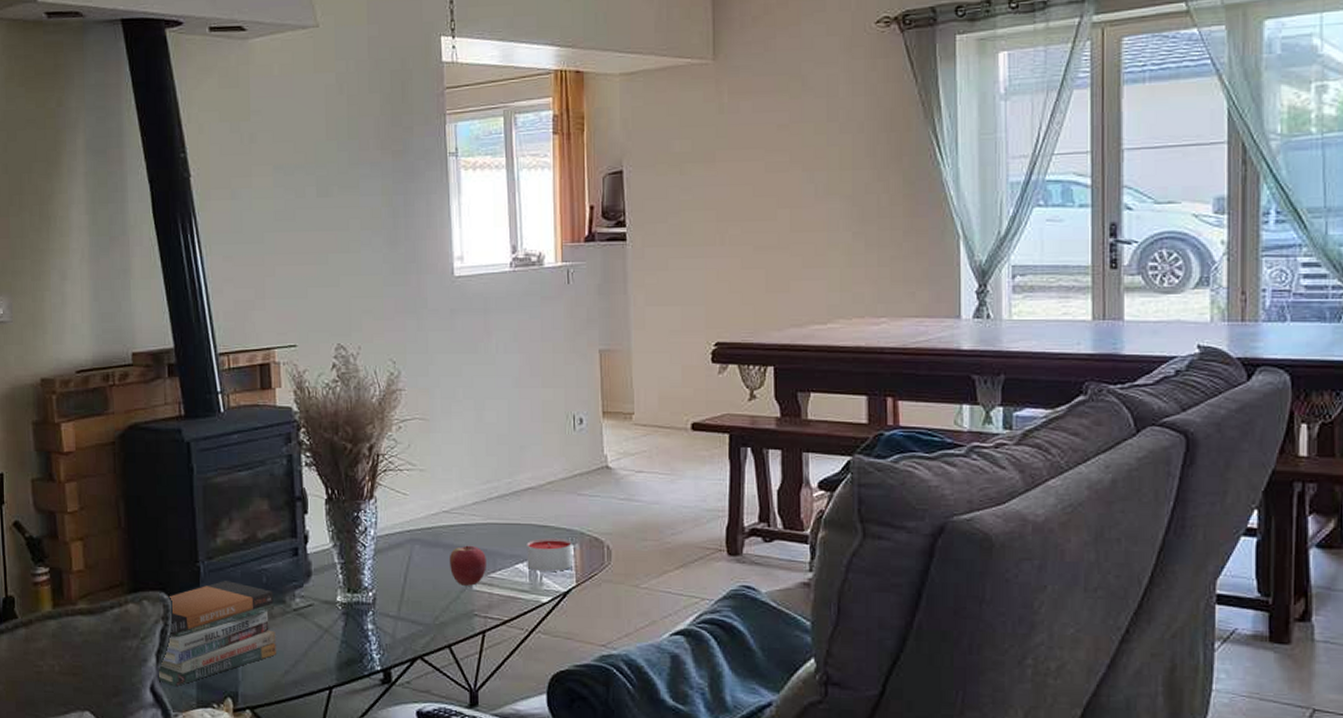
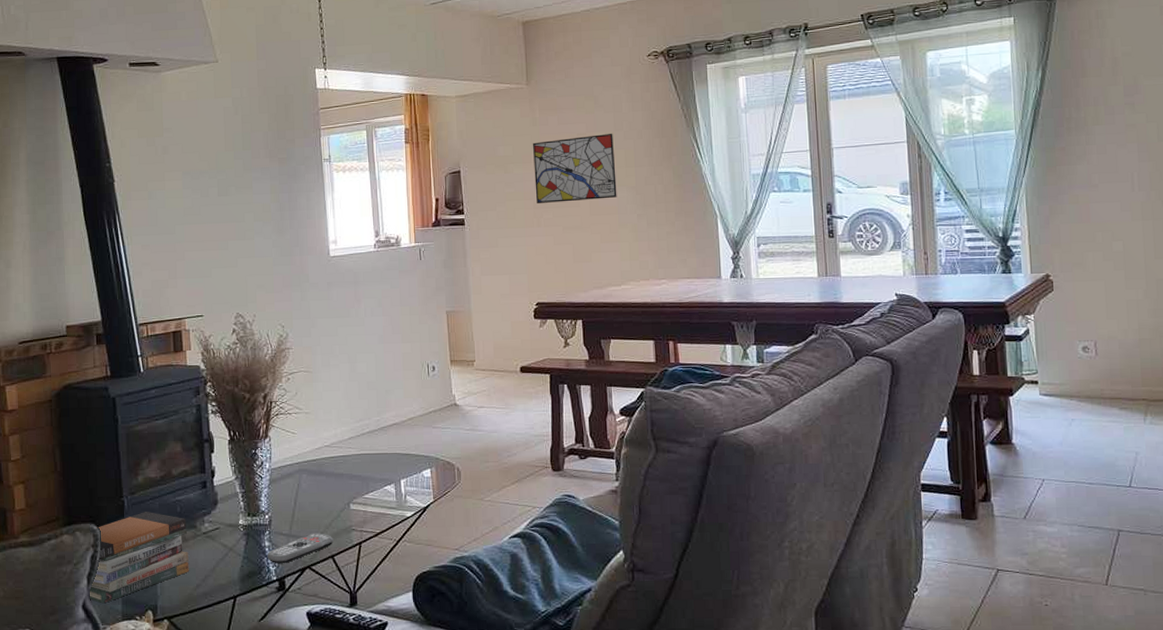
remote control: none [370,616,451,651] -> present [267,533,334,563]
apple: present [449,545,486,586] -> none [330,472,361,506]
candle: present [527,538,572,571] -> none [393,464,430,491]
wall art: none [719,124,827,216] -> present [533,133,617,204]

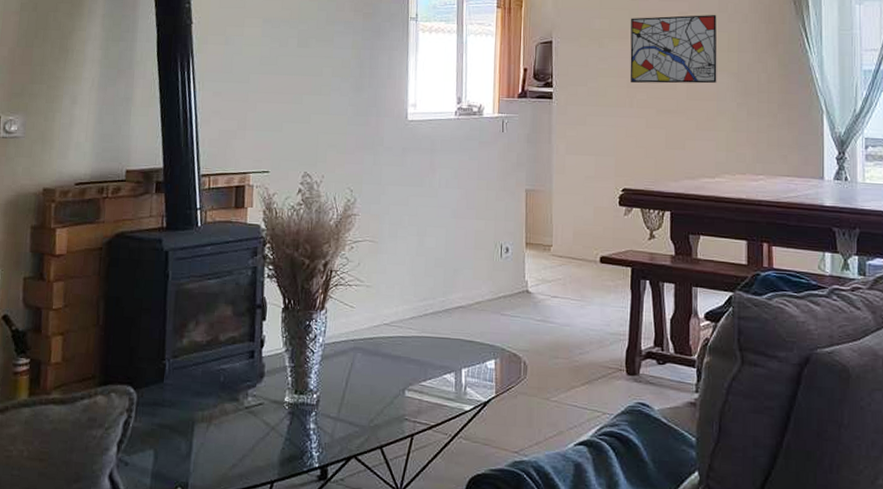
book stack: present [89,512,189,604] -> none [117,378,229,476]
remote control: present [267,533,334,563] -> none [311,418,384,450]

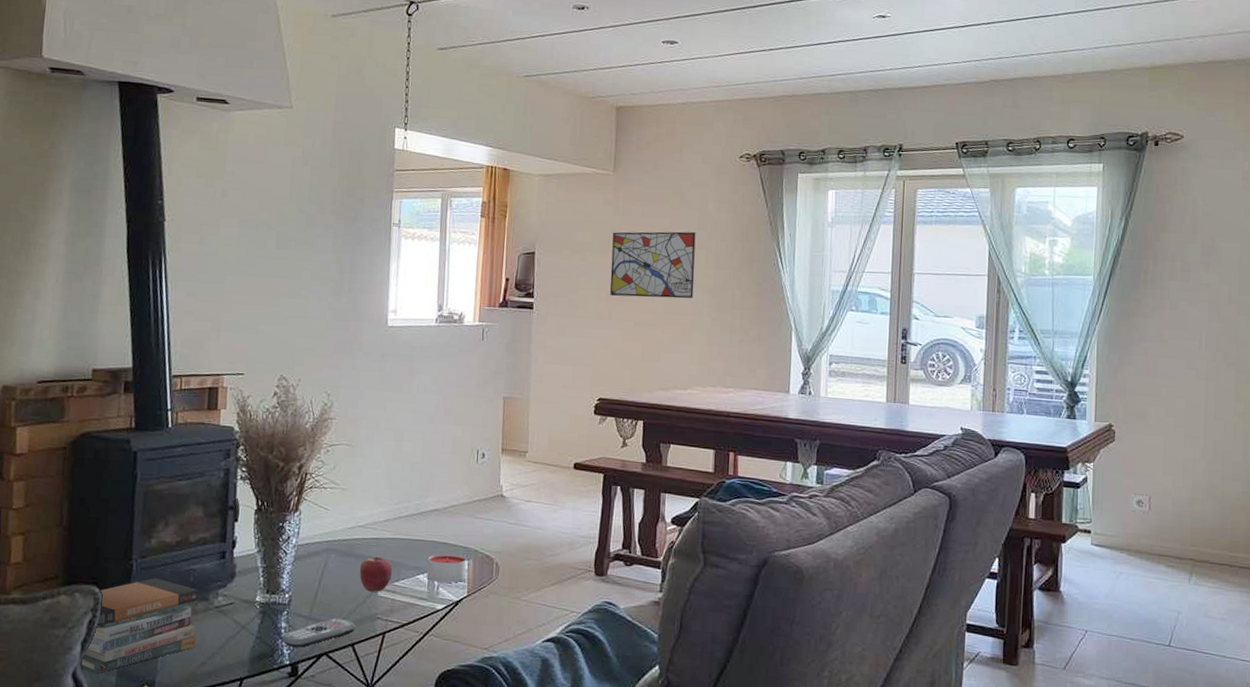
book stack: none [117,378,229,476] -> present [80,578,199,674]
remote control: none [311,418,384,450] -> present [282,617,356,647]
apple: none [386,355,419,392] -> present [359,556,392,592]
candle: none [454,352,494,383] -> present [427,553,467,583]

